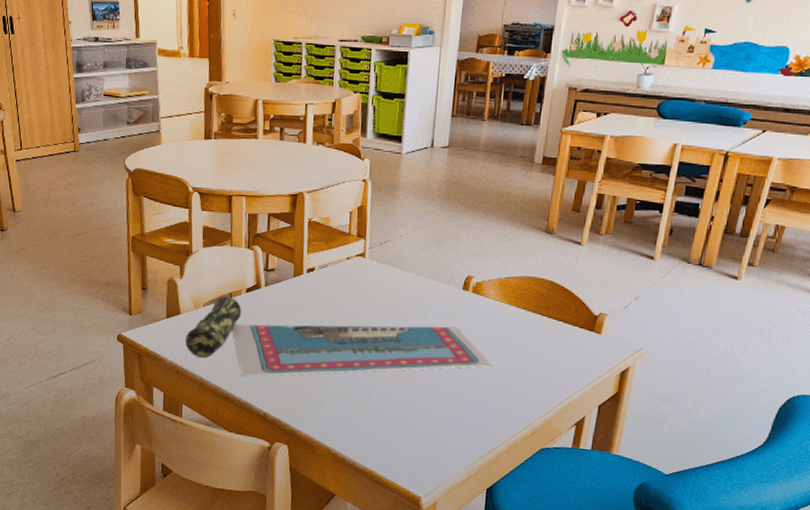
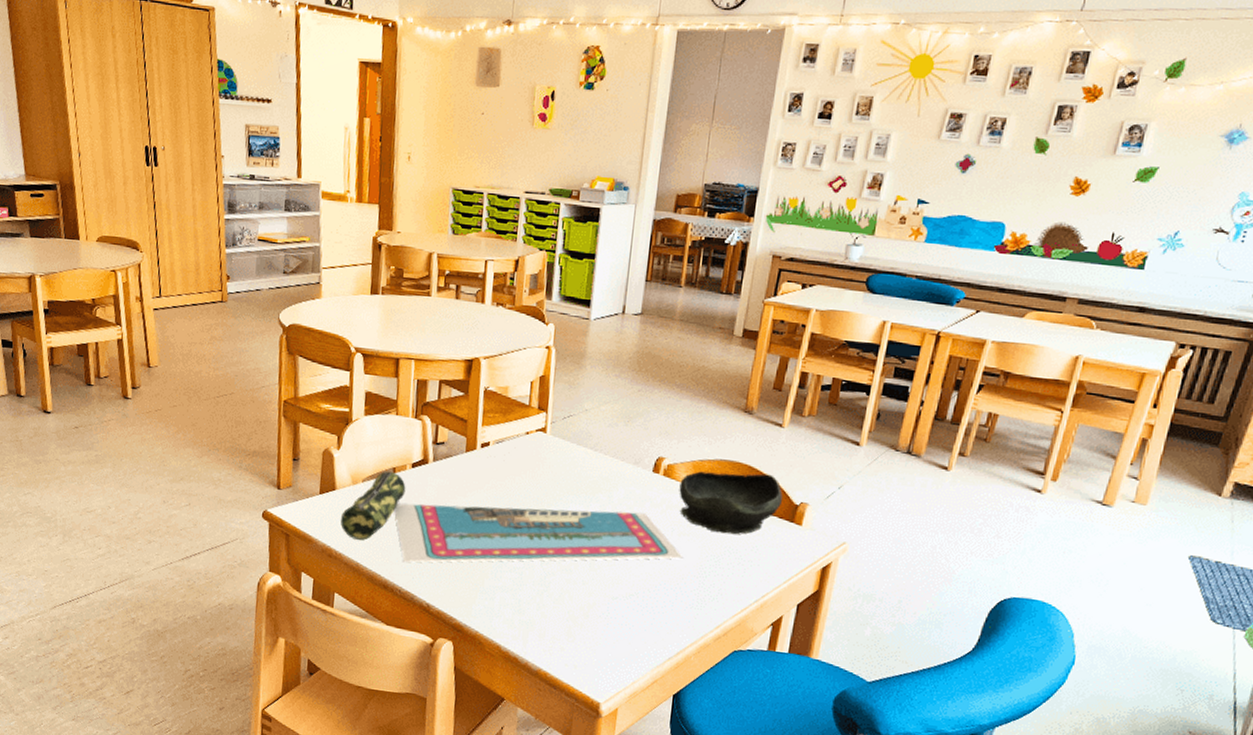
bowl: none [487,287,583,344] -> present [679,471,783,535]

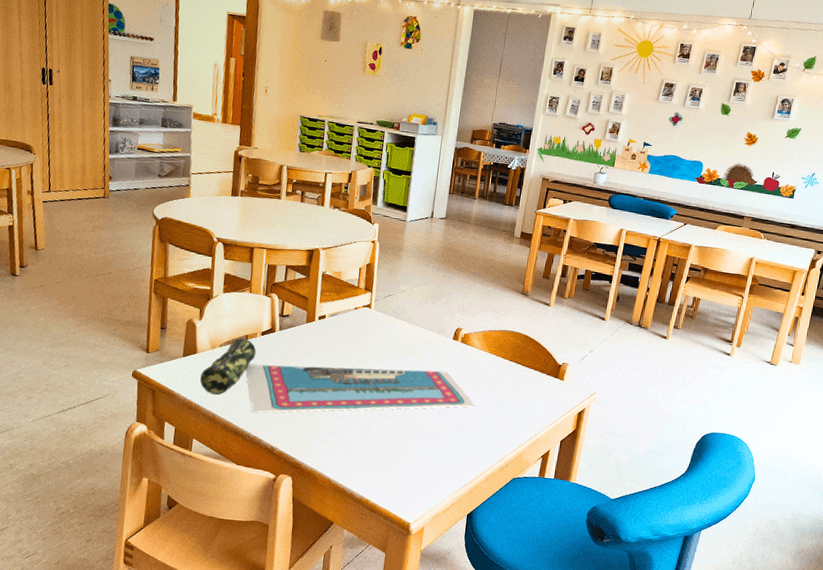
bowl: present [679,471,783,535] -> none [473,339,550,388]

